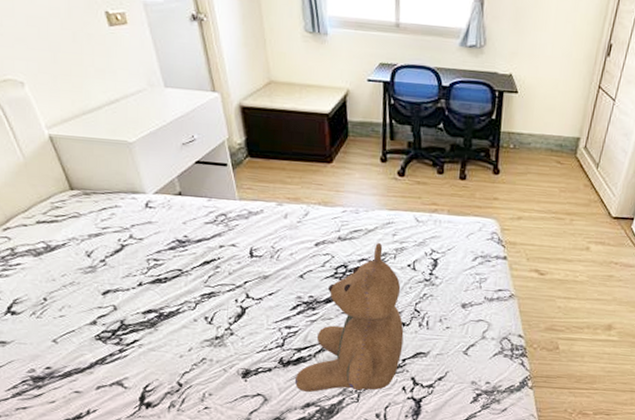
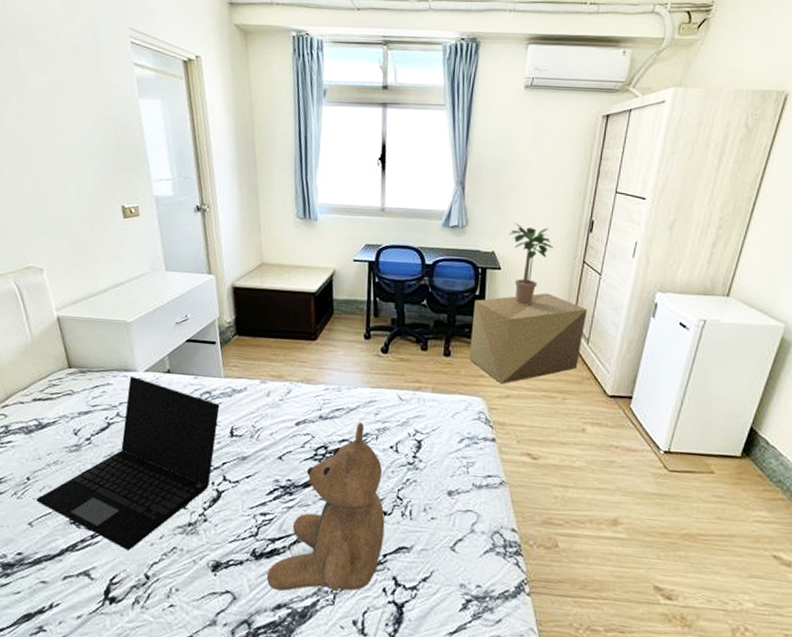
laptop: none [57,198,237,362] -> present [36,375,220,550]
cardboard box: none [484,118,600,207] -> present [469,293,588,384]
potted plant: none [526,44,571,130] -> present [508,223,553,305]

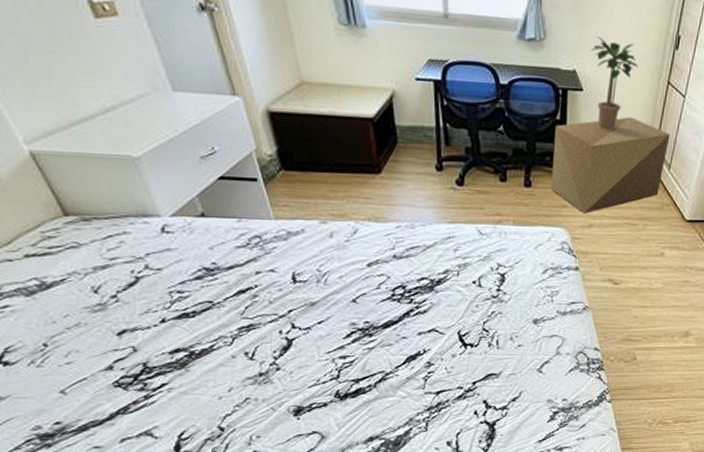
laptop: present [36,375,220,550] -> none [63,221,276,406]
teddy bear: present [266,423,385,591] -> none [354,260,473,425]

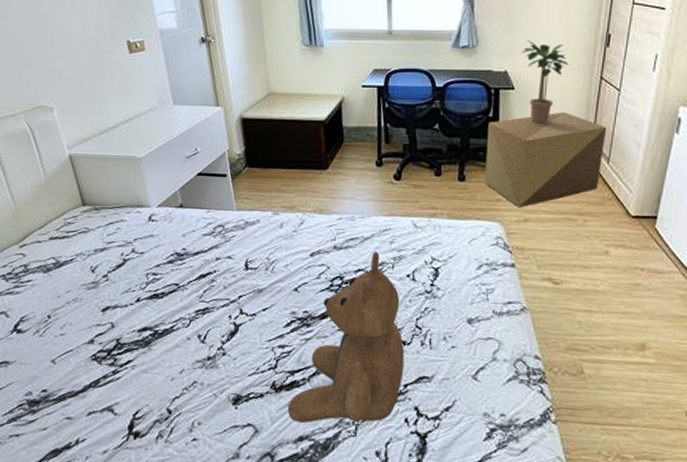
teddy bear: none [354,260,473,425] -> present [287,252,405,423]

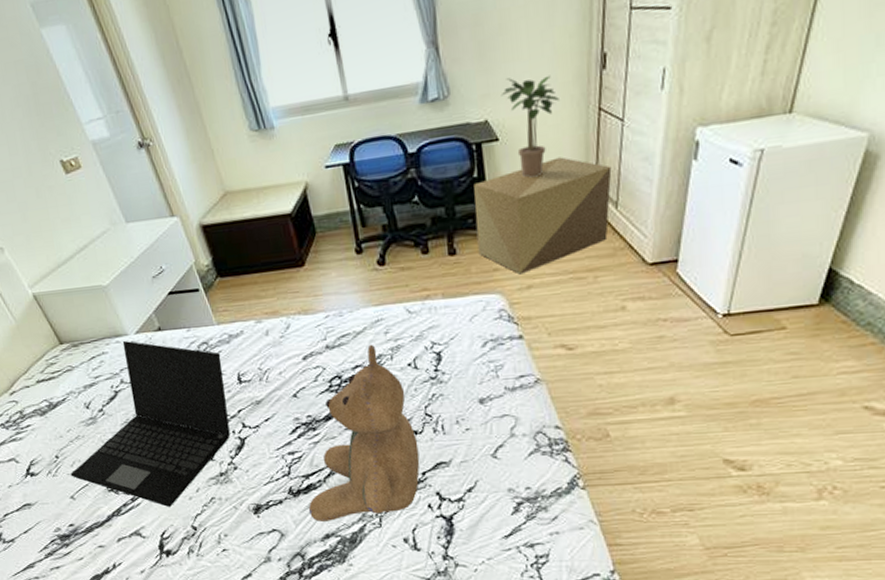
laptop: none [58,211,234,385] -> present [71,340,230,507]

